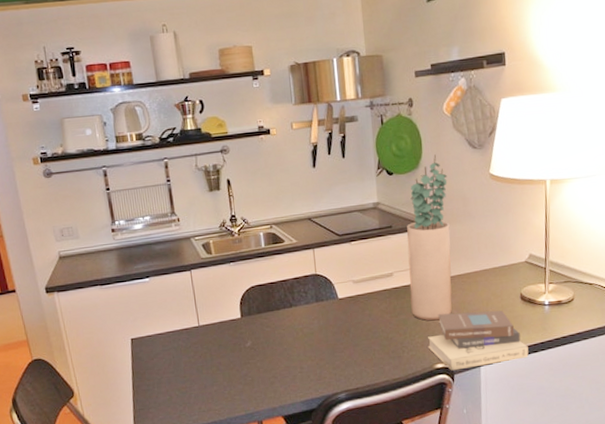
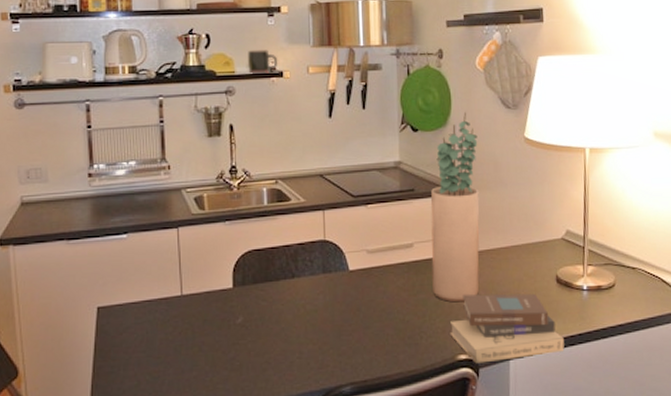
mug: none [238,110,264,132] -> present [248,49,277,73]

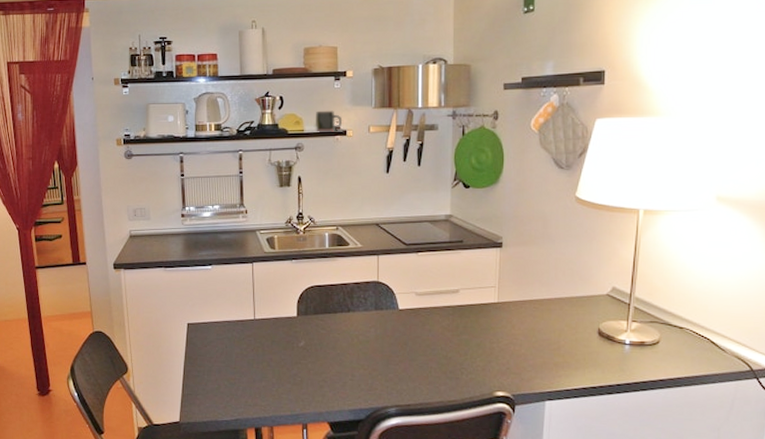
vase: present [430,112,480,303] -> none [475,171,528,345]
books: present [450,293,565,364] -> none [489,339,602,401]

